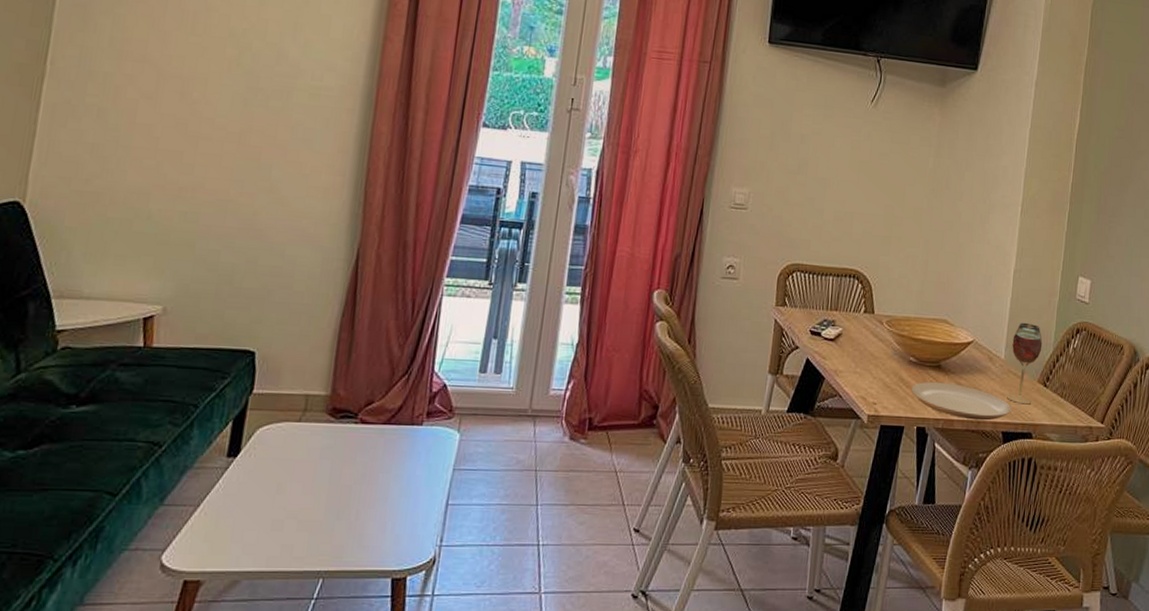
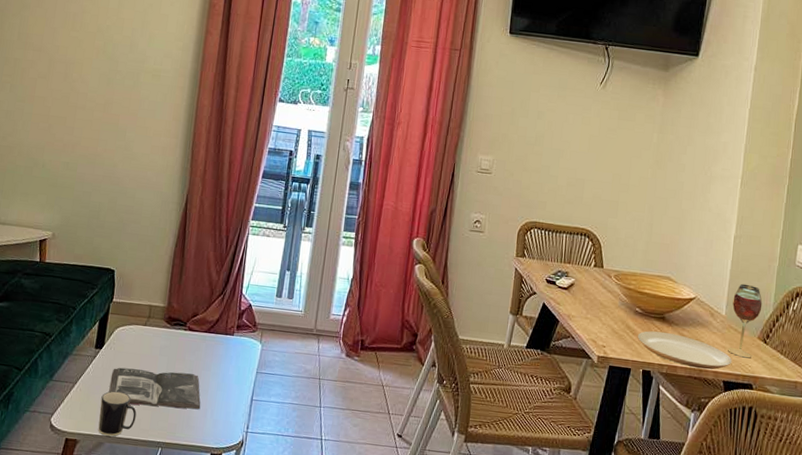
mug: none [231,511,288,571] -> present [98,391,137,437]
magazine: none [247,478,378,526] -> present [109,367,201,410]

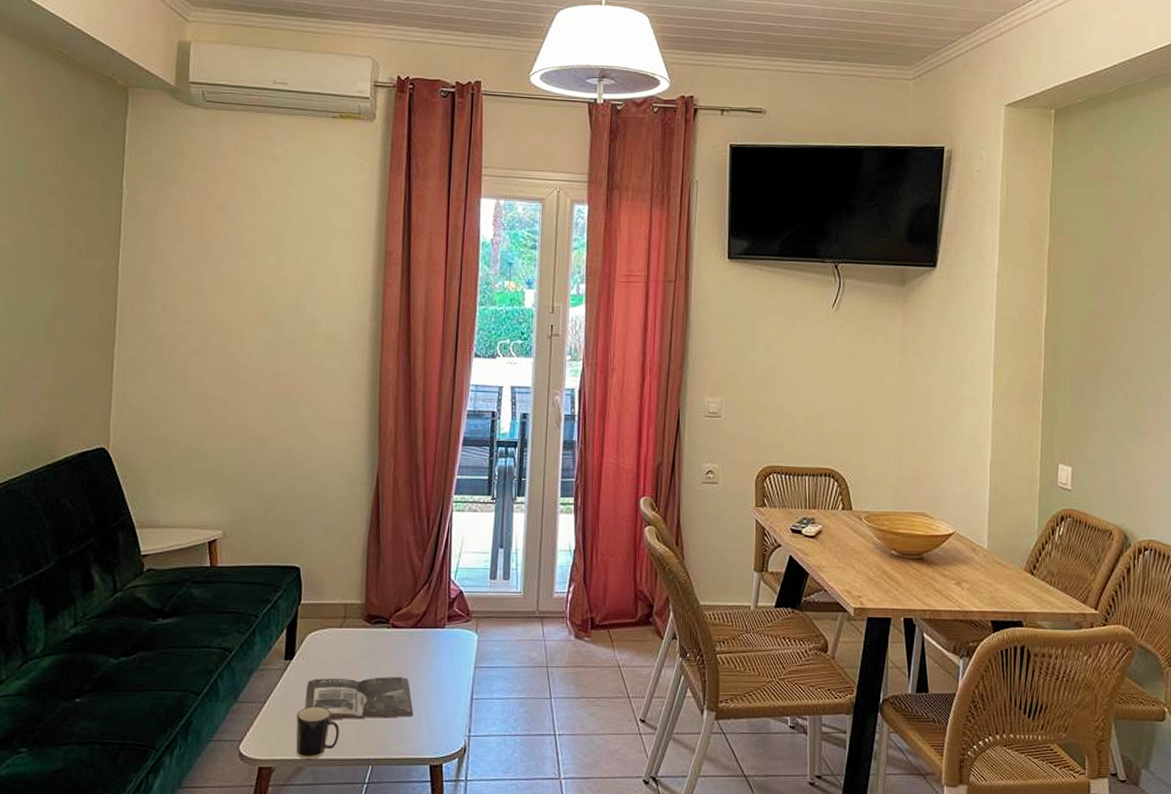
plate: present [637,331,733,370] -> none [895,573,999,610]
wineglass: present [728,283,763,359] -> none [993,512,1026,593]

